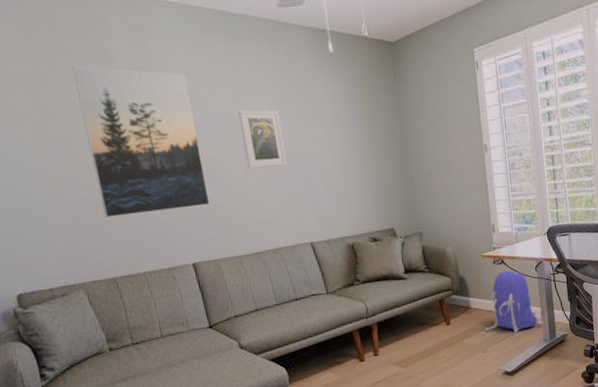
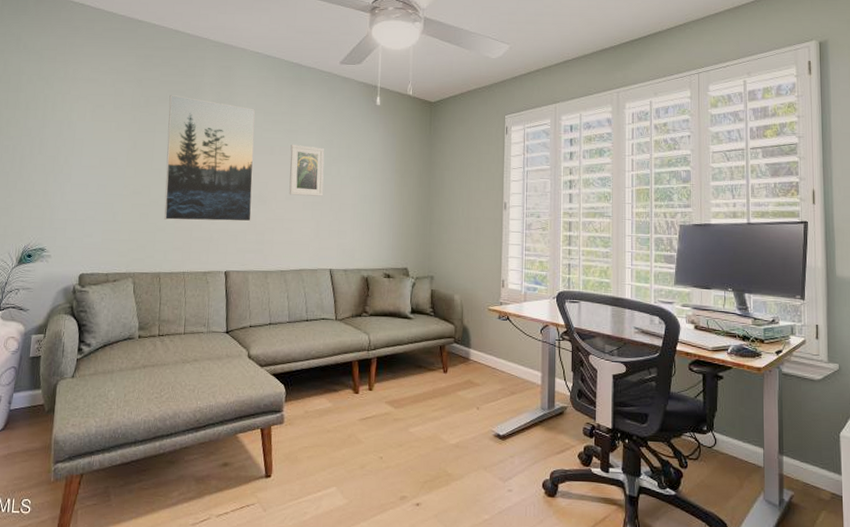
backpack: present [485,270,544,338] -> none [482,327,543,400]

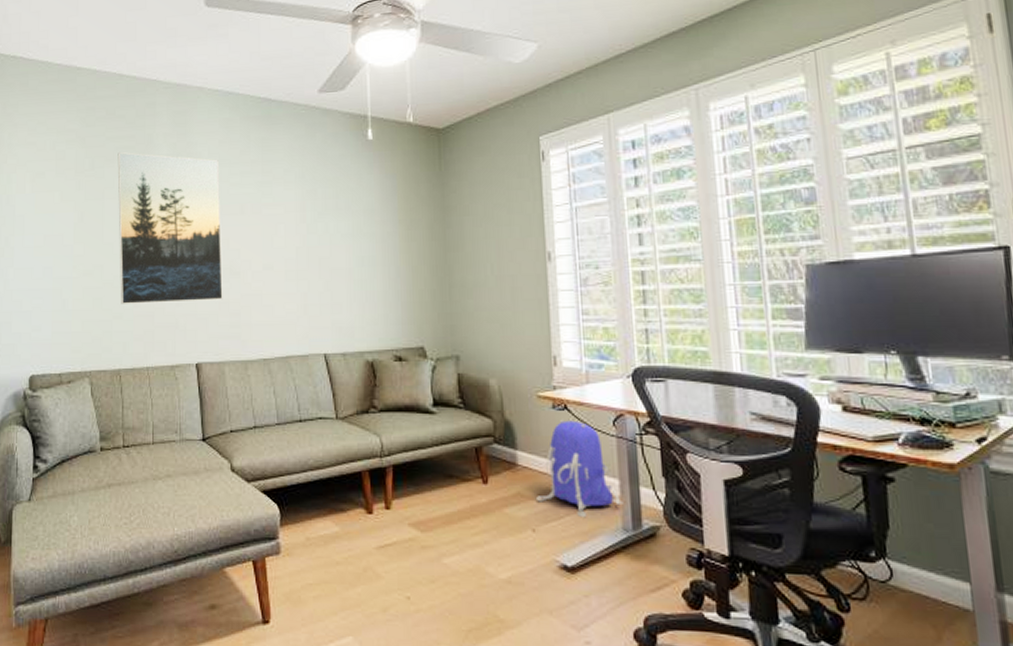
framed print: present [289,144,325,196] -> none [265,198,309,263]
backpack: none [482,327,543,400] -> present [537,419,623,518]

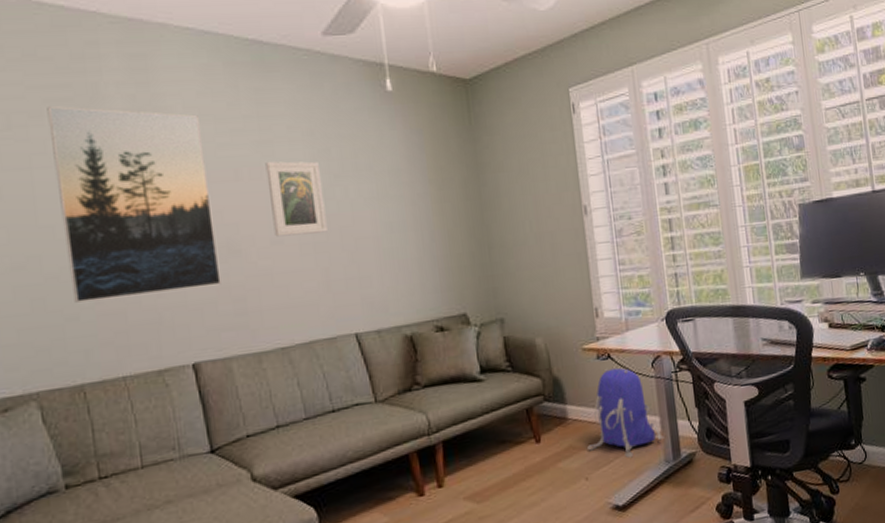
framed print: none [265,198,309,263] -> present [265,161,327,237]

